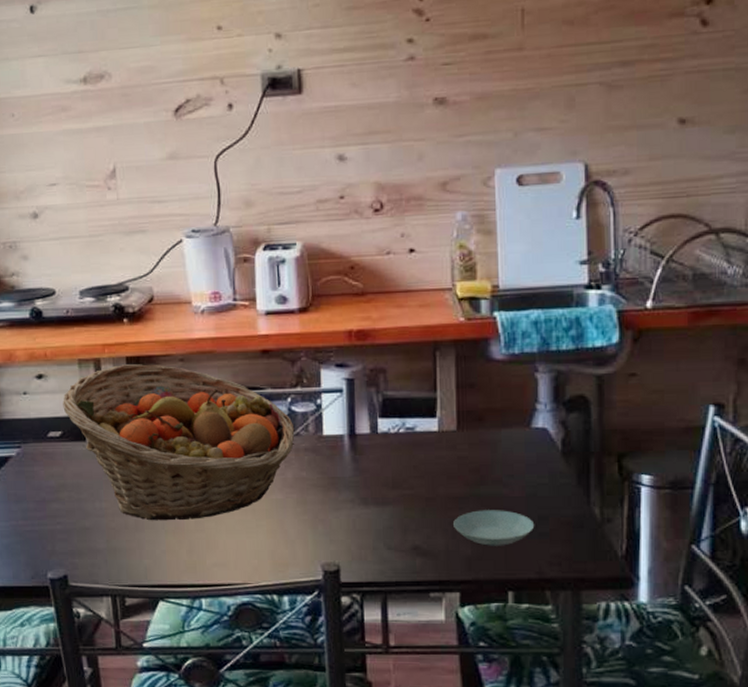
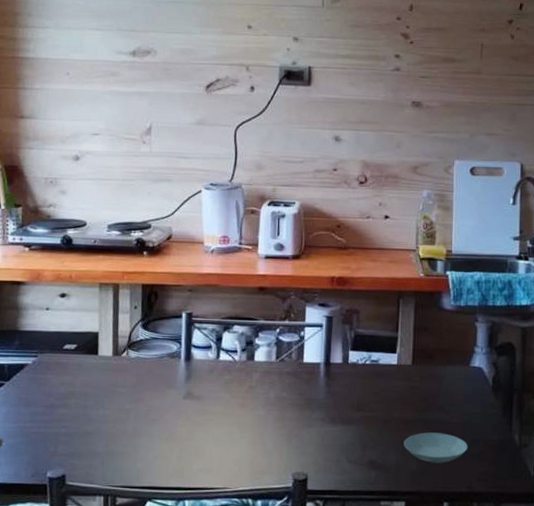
fruit basket: present [63,364,295,521] -> none [81,290,280,429]

